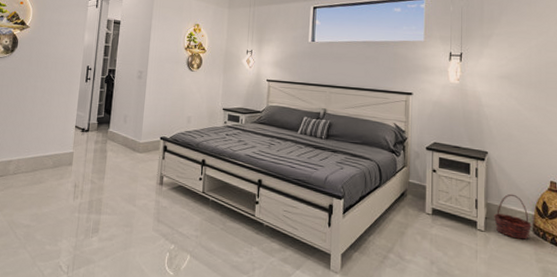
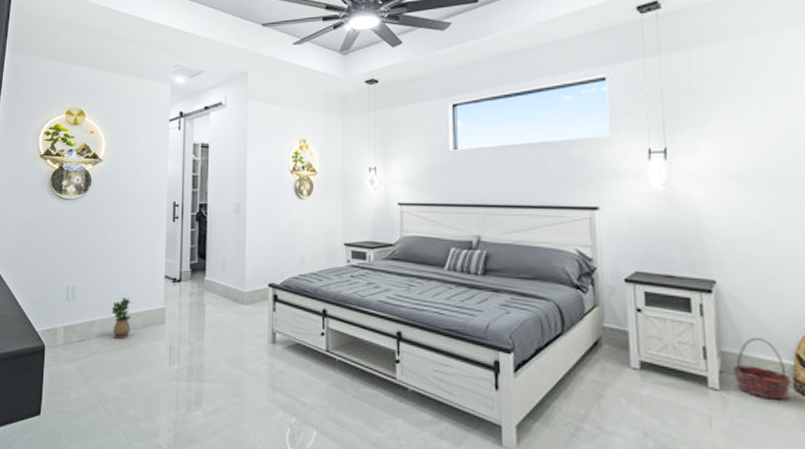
potted plant: none [26,142,45,176] -> present [111,297,132,339]

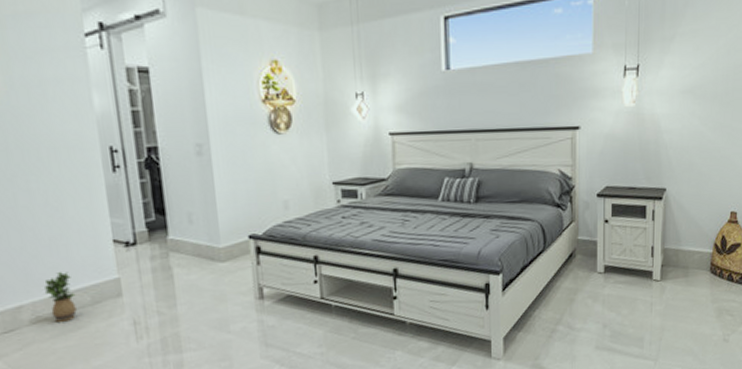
basket: present [732,337,792,400] -> none [671,233,709,282]

